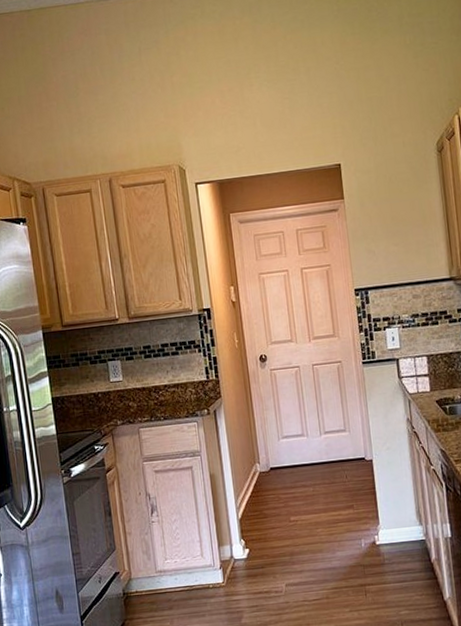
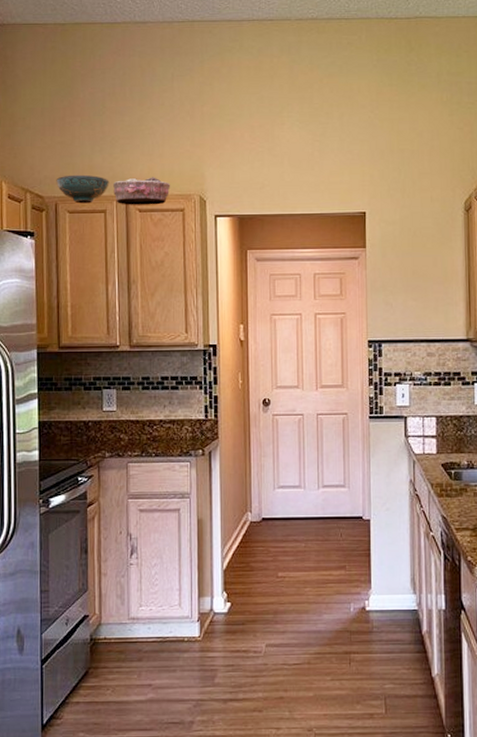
decorative bowl: none [40,157,92,186] -> present [56,174,110,204]
decorative basket: none [95,152,150,183] -> present [113,177,171,205]

